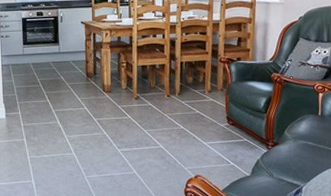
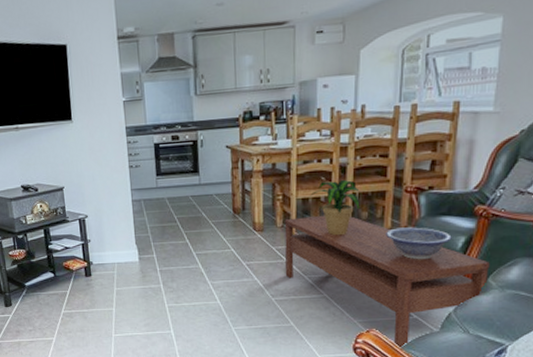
coffee table: none [128,79,285,190] -> present [284,215,490,347]
potted plant: none [147,51,188,97] -> present [309,179,363,236]
decorative bowl: none [207,90,256,117] -> present [386,227,452,260]

